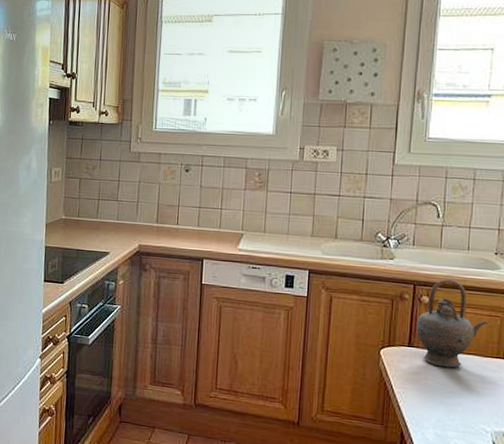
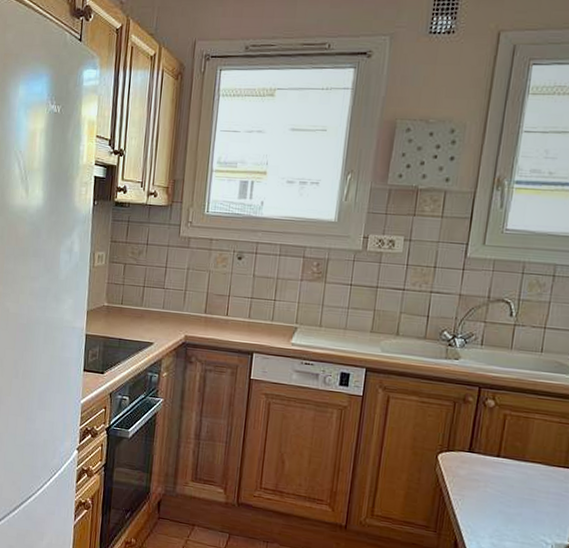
teapot: present [416,278,487,368] -> none [478,381,557,476]

